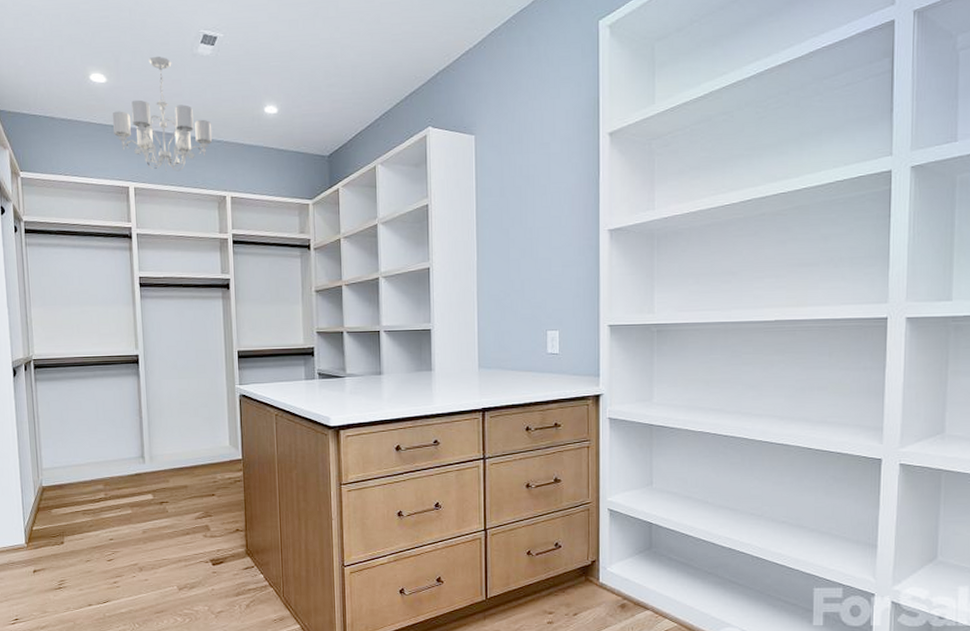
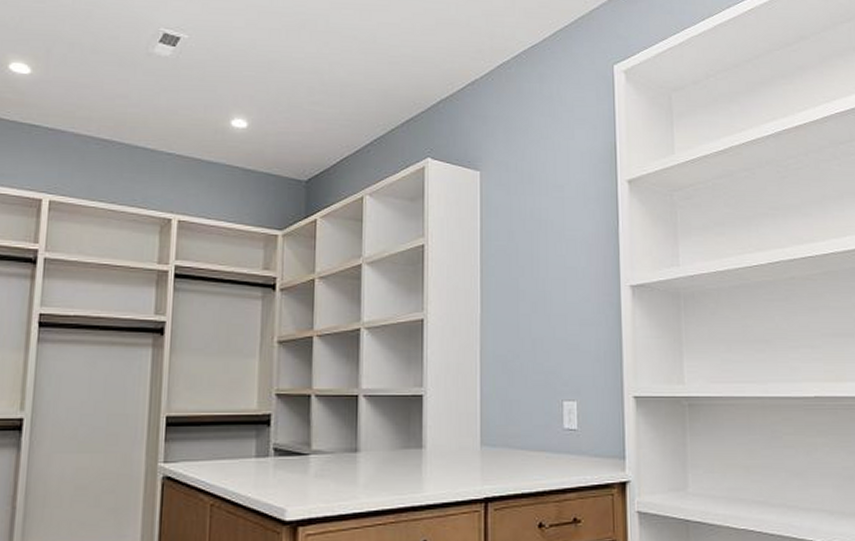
chandelier: present [112,56,213,172] -> none [30,50,163,185]

